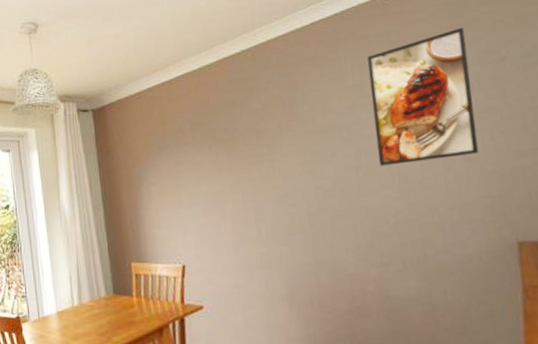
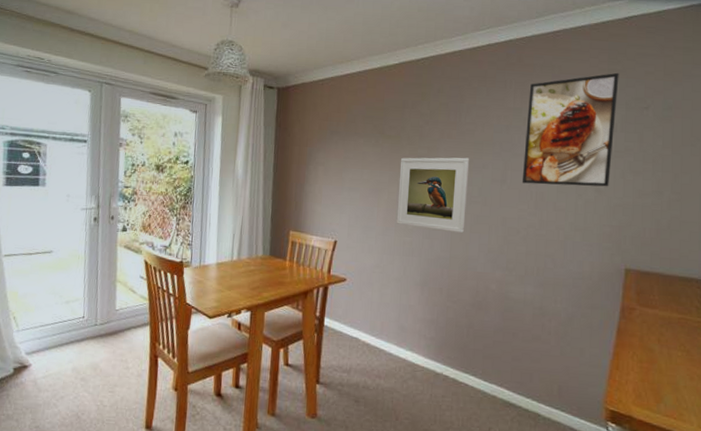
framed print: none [239,148,325,236] -> present [396,157,470,233]

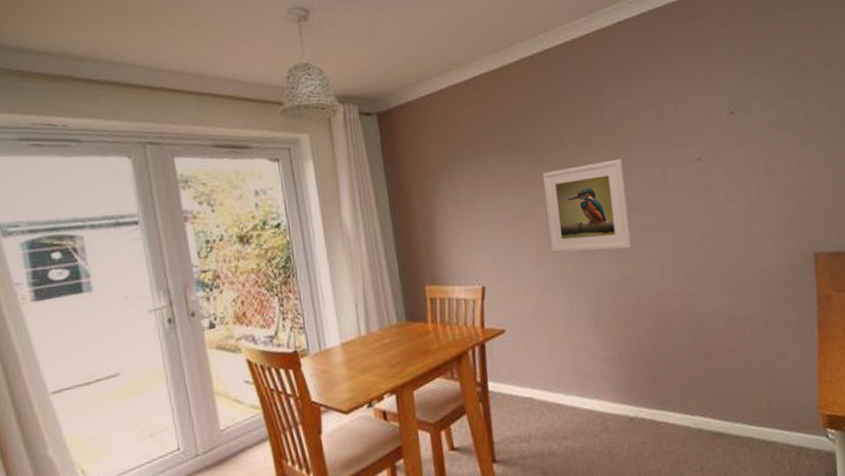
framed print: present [522,72,619,187] -> none [674,33,780,178]

